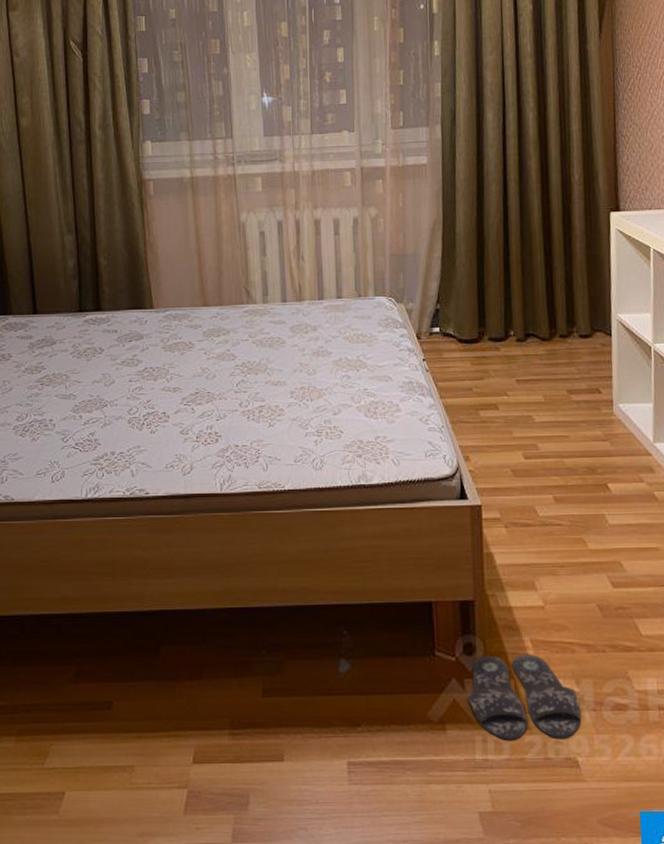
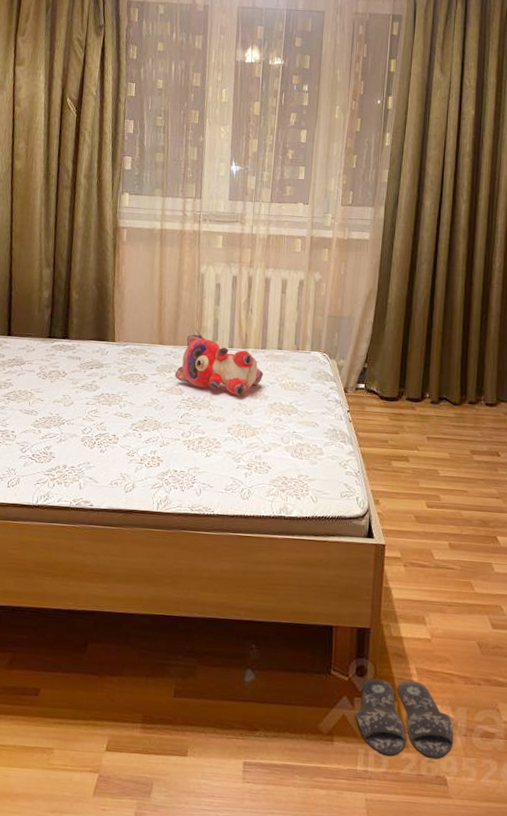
stuffed animal: none [224,291,324,355] -> present [174,334,264,396]

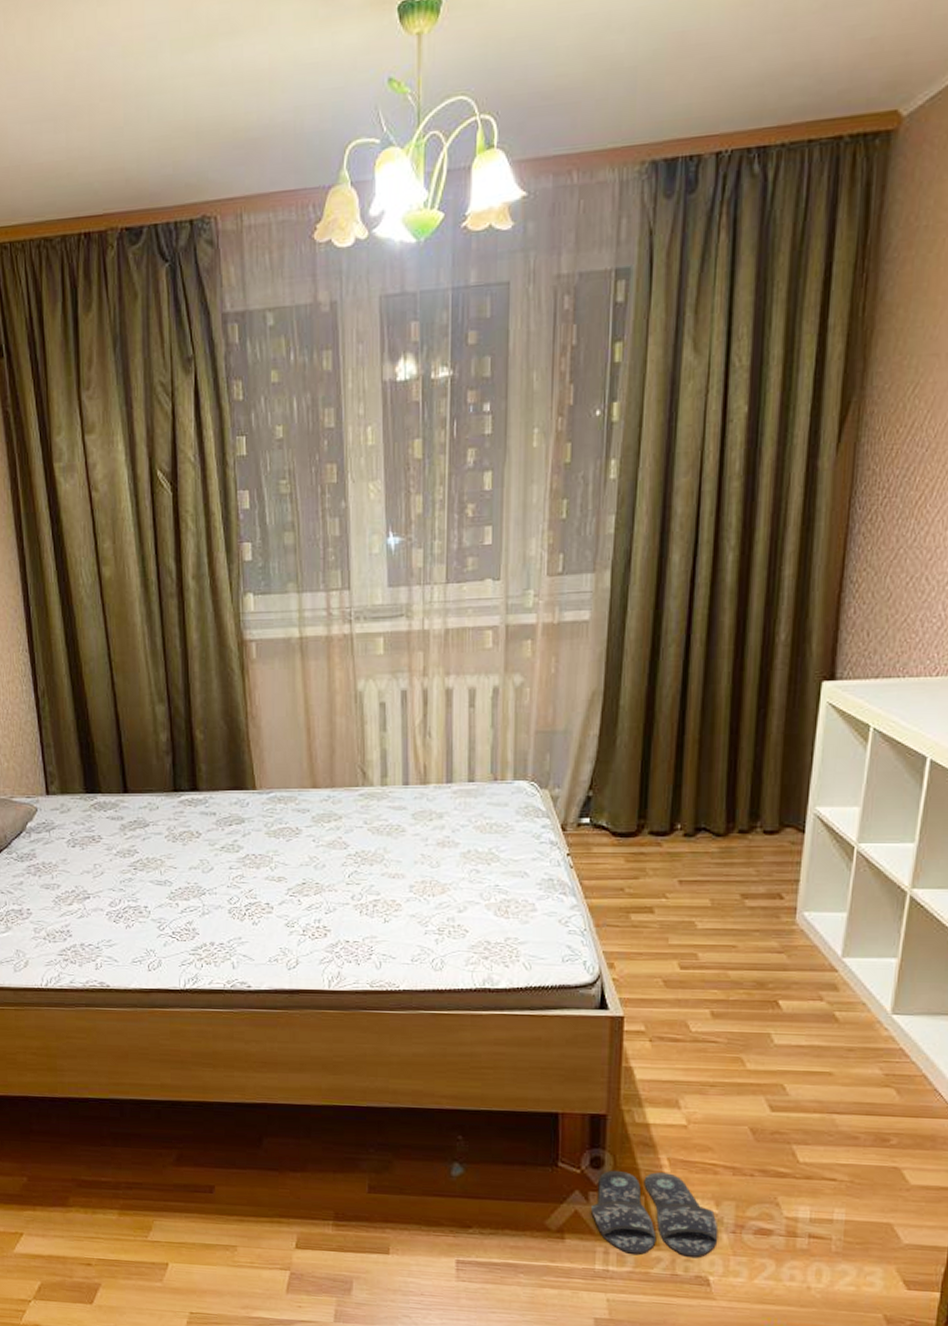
stuffed animal: present [174,334,264,396] -> none [335,771,452,845]

